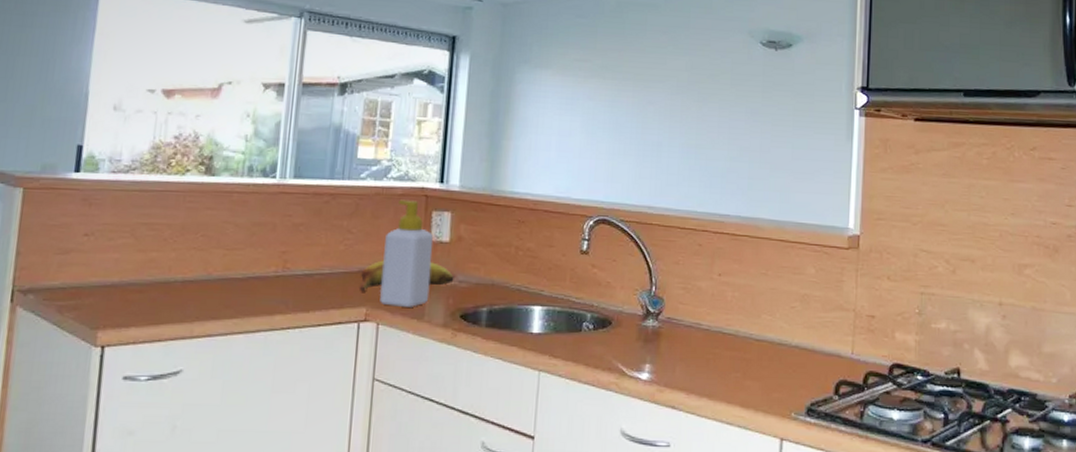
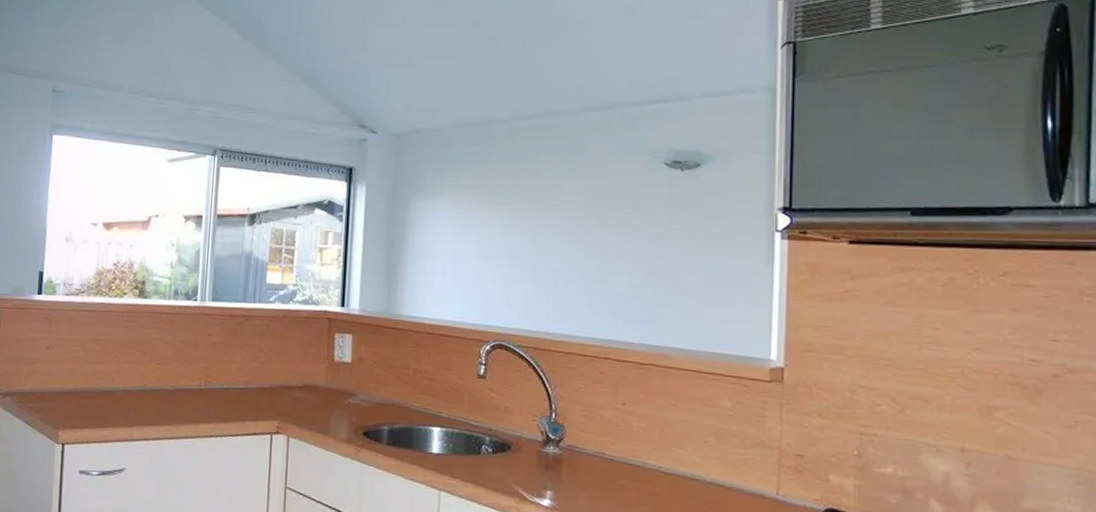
fruit: present [360,260,454,292] -> none [272,377,356,406]
soap bottle: present [380,199,434,307] -> none [289,322,337,423]

